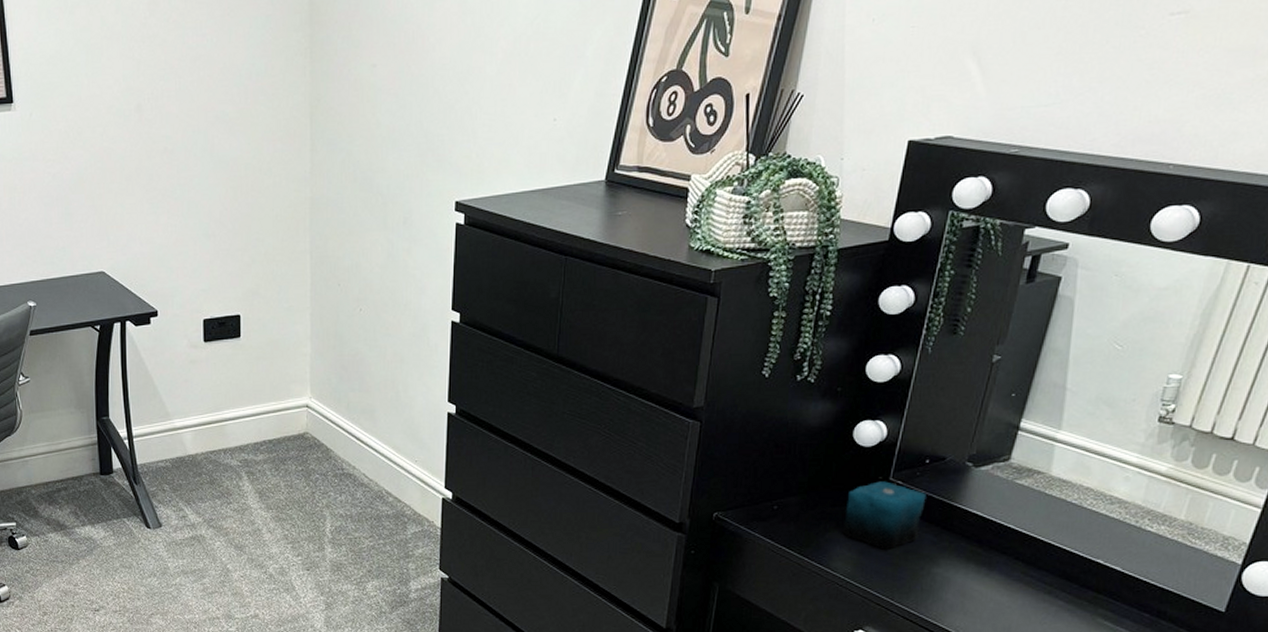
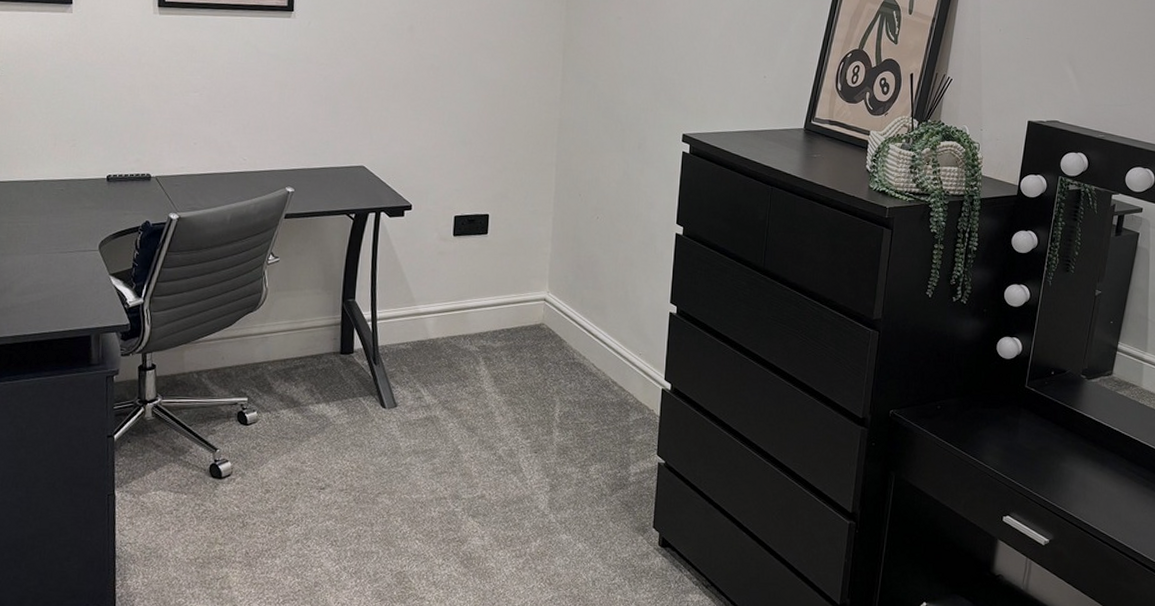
candle: present [843,481,926,550] -> none [992,388,1053,446]

